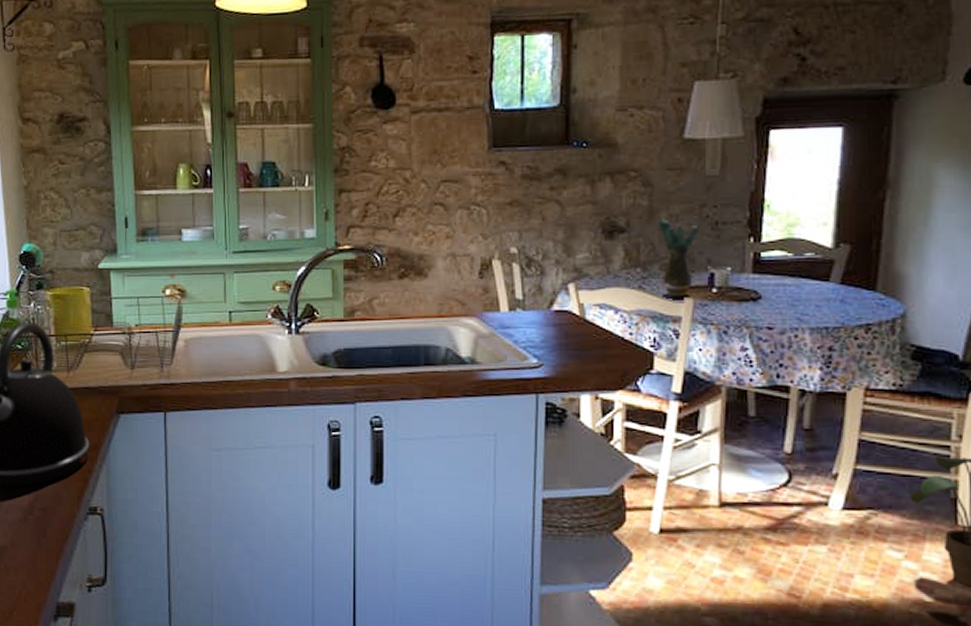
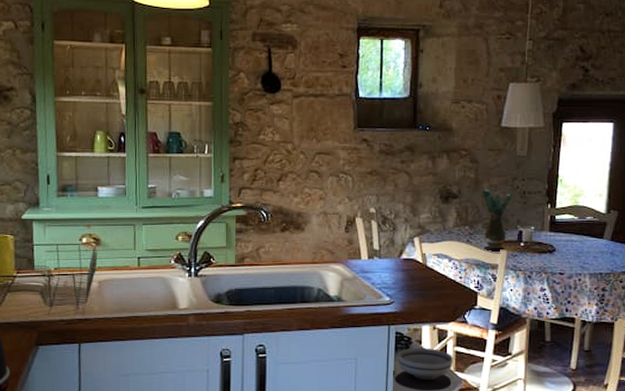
bowl: none [549,423,623,463] -> present [398,348,454,380]

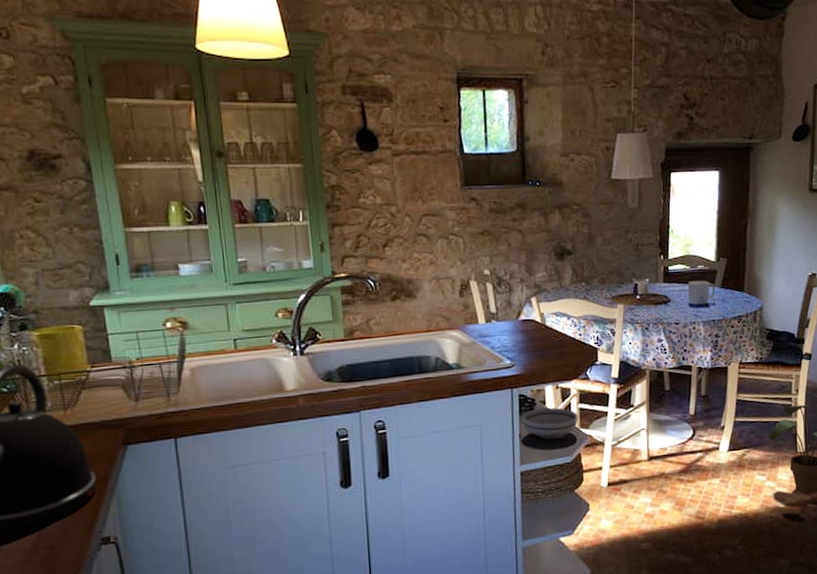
vase: present [481,187,513,249] -> none [595,242,626,304]
mug: none [575,231,605,256] -> present [687,280,716,305]

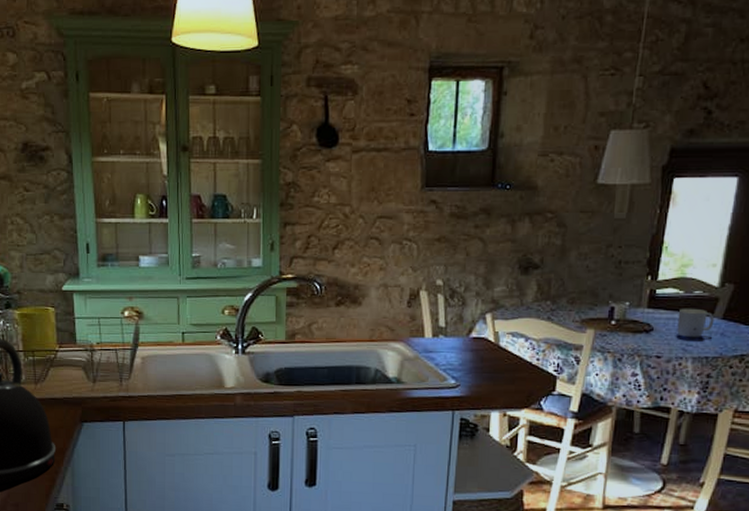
bowl: present [522,407,578,440] -> none [462,436,525,471]

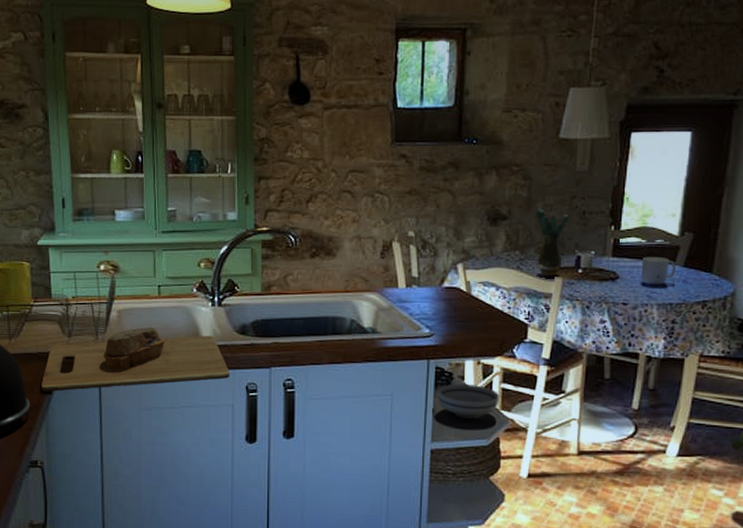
cutting board: none [67,374,253,437] -> present [41,327,230,393]
bowl: none [462,436,525,471] -> present [438,384,500,419]
vase: none [567,255,606,328] -> present [534,207,570,277]

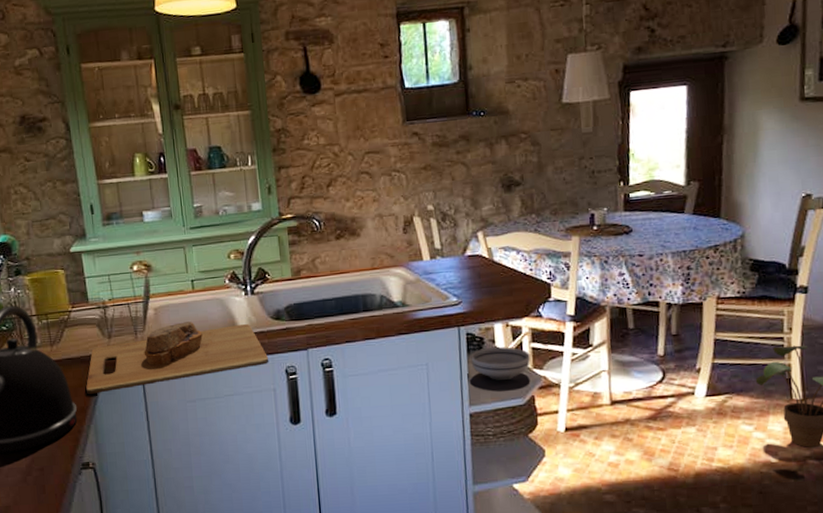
vase: present [534,207,570,277] -> none [545,170,581,236]
mug: present [641,256,676,284] -> none [652,207,686,235]

